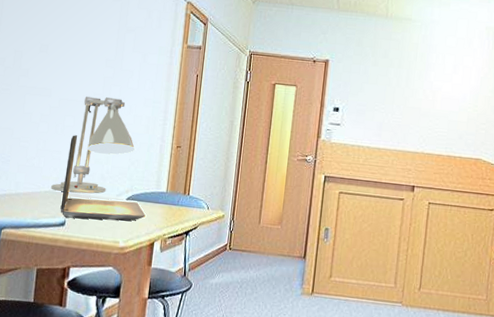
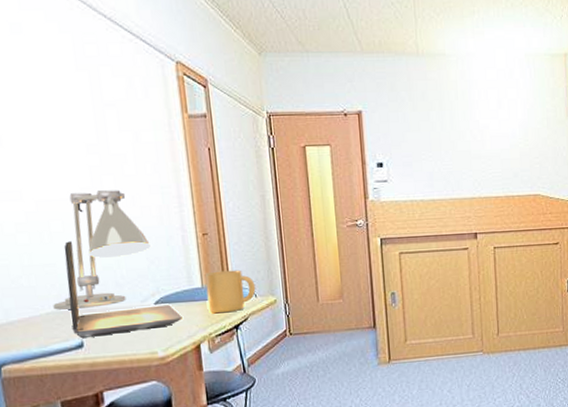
mug: none [167,180,210,219] -> present [205,269,256,314]

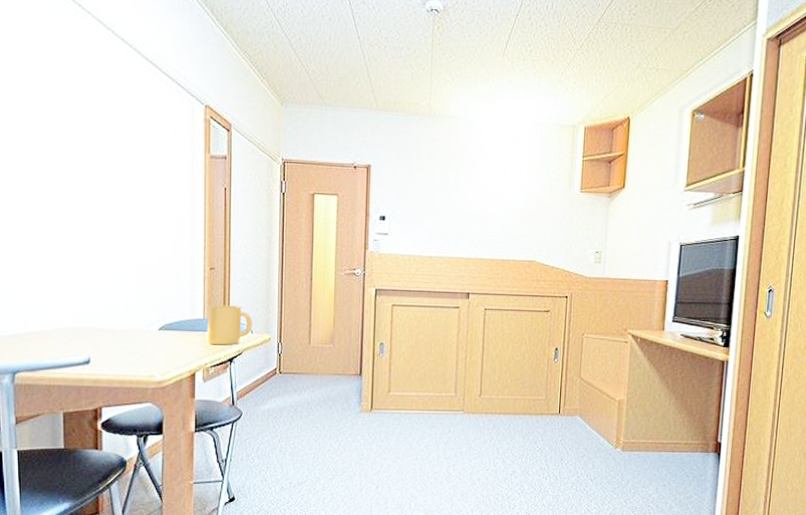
desk lamp: present [53,190,151,310] -> none [68,219,161,327]
laptop computer: present [64,241,183,339] -> none [82,263,182,356]

